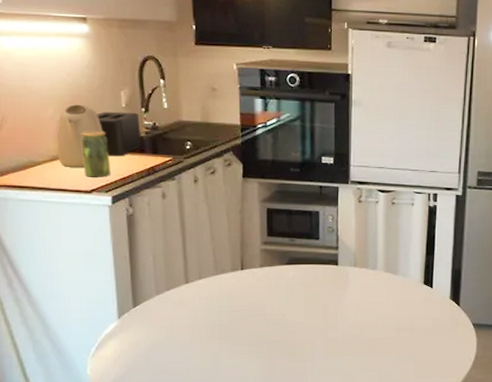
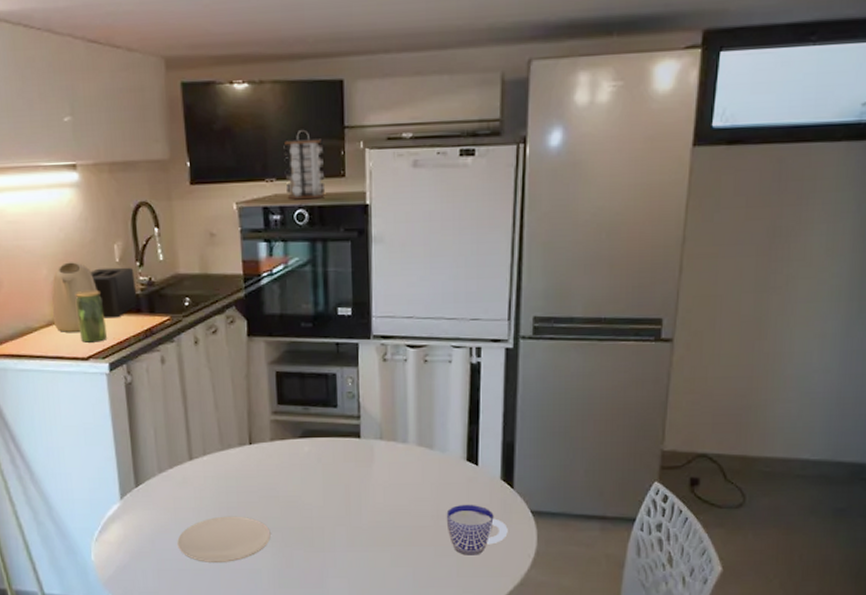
plate: none [172,331,258,373] -> present [177,516,271,562]
spice rack: none [280,7,315,66] -> present [283,129,326,200]
cup: none [406,319,455,360] -> present [446,504,508,555]

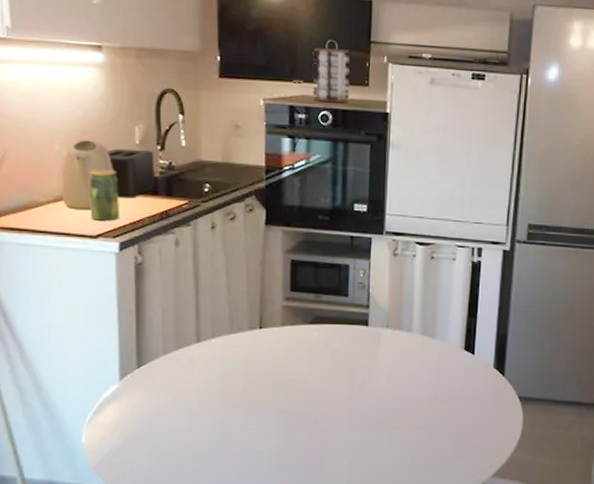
plate: present [177,516,271,562] -> none [177,398,275,445]
cup: present [446,504,508,555] -> none [443,389,498,437]

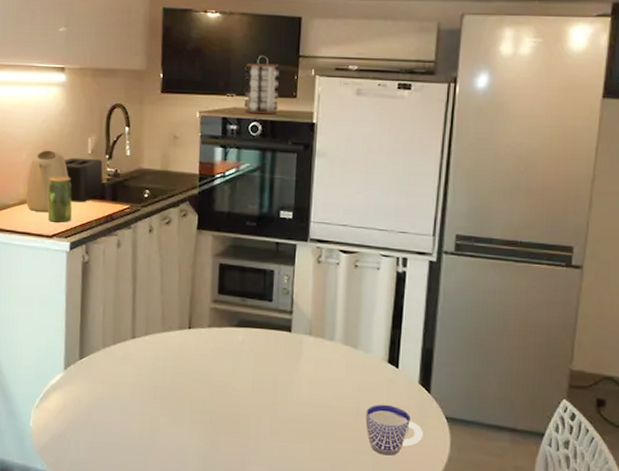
cup: none [443,389,498,437] -> present [365,404,423,456]

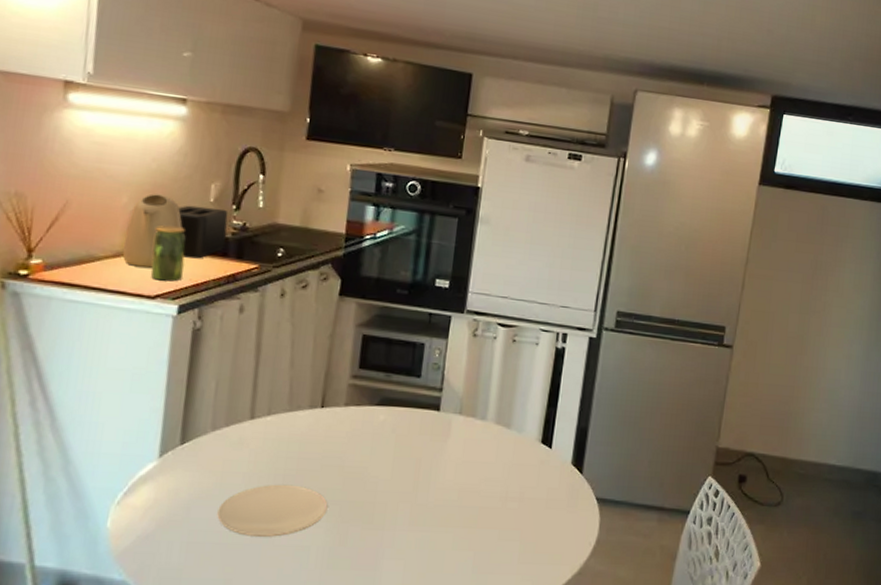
plate: none [111,394,200,440] -> present [217,484,328,537]
spice rack: present [244,55,279,115] -> none [402,109,445,175]
cup: present [365,404,423,456] -> none [514,487,573,541]

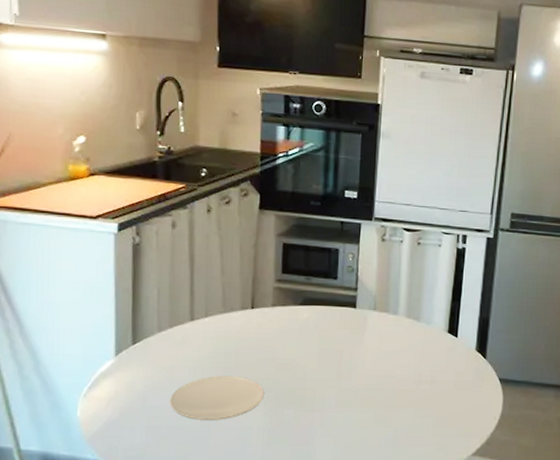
kettle: present [122,194,183,268] -> none [63,124,114,191]
jar: present [150,226,186,282] -> none [89,153,119,203]
toaster: present [178,205,229,259] -> none [109,133,154,181]

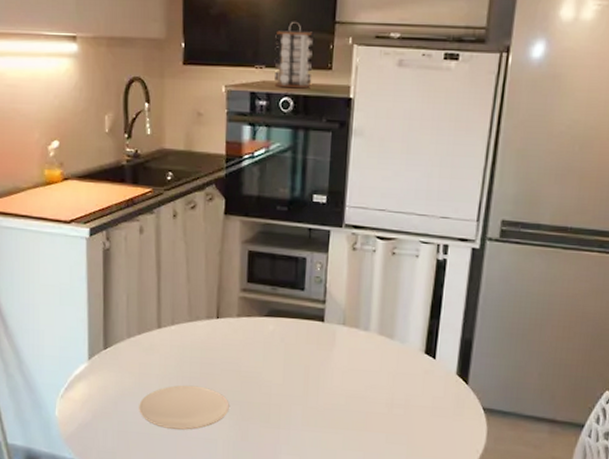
spice rack: none [307,32,344,94] -> present [274,21,313,89]

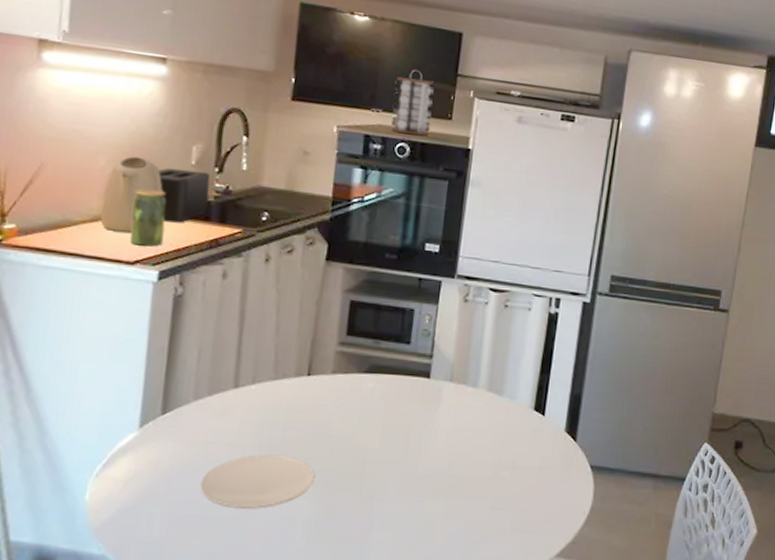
kettle: none [40,128,85,196] -> present [100,156,163,233]
jar: none [63,157,90,207] -> present [129,189,166,247]
toaster: none [80,137,123,186] -> present [158,168,211,223]

